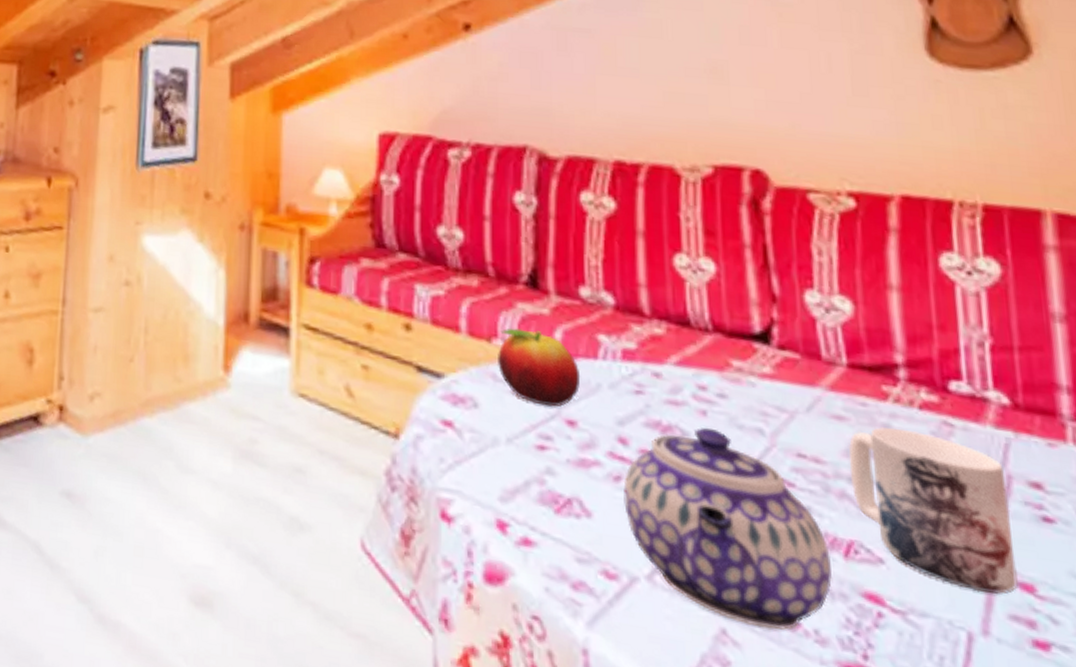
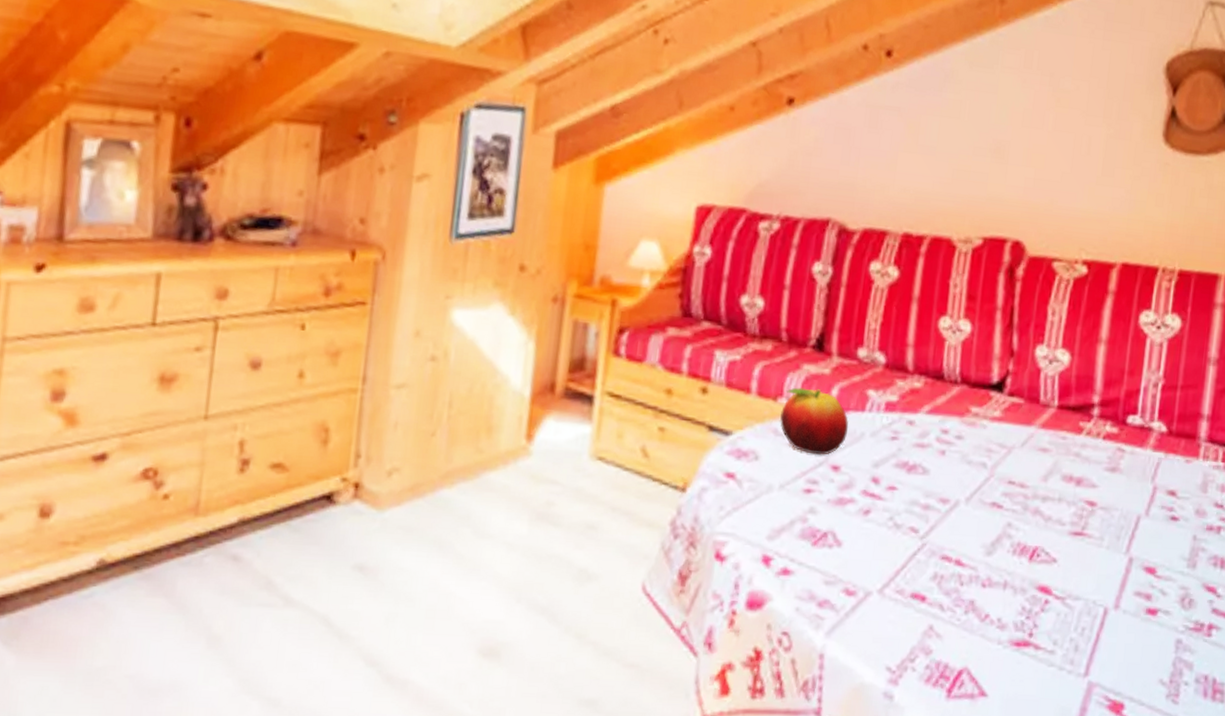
teapot: present [623,427,832,631] -> none [869,464,1019,622]
mug: present [848,427,1018,594] -> none [1043,456,1153,578]

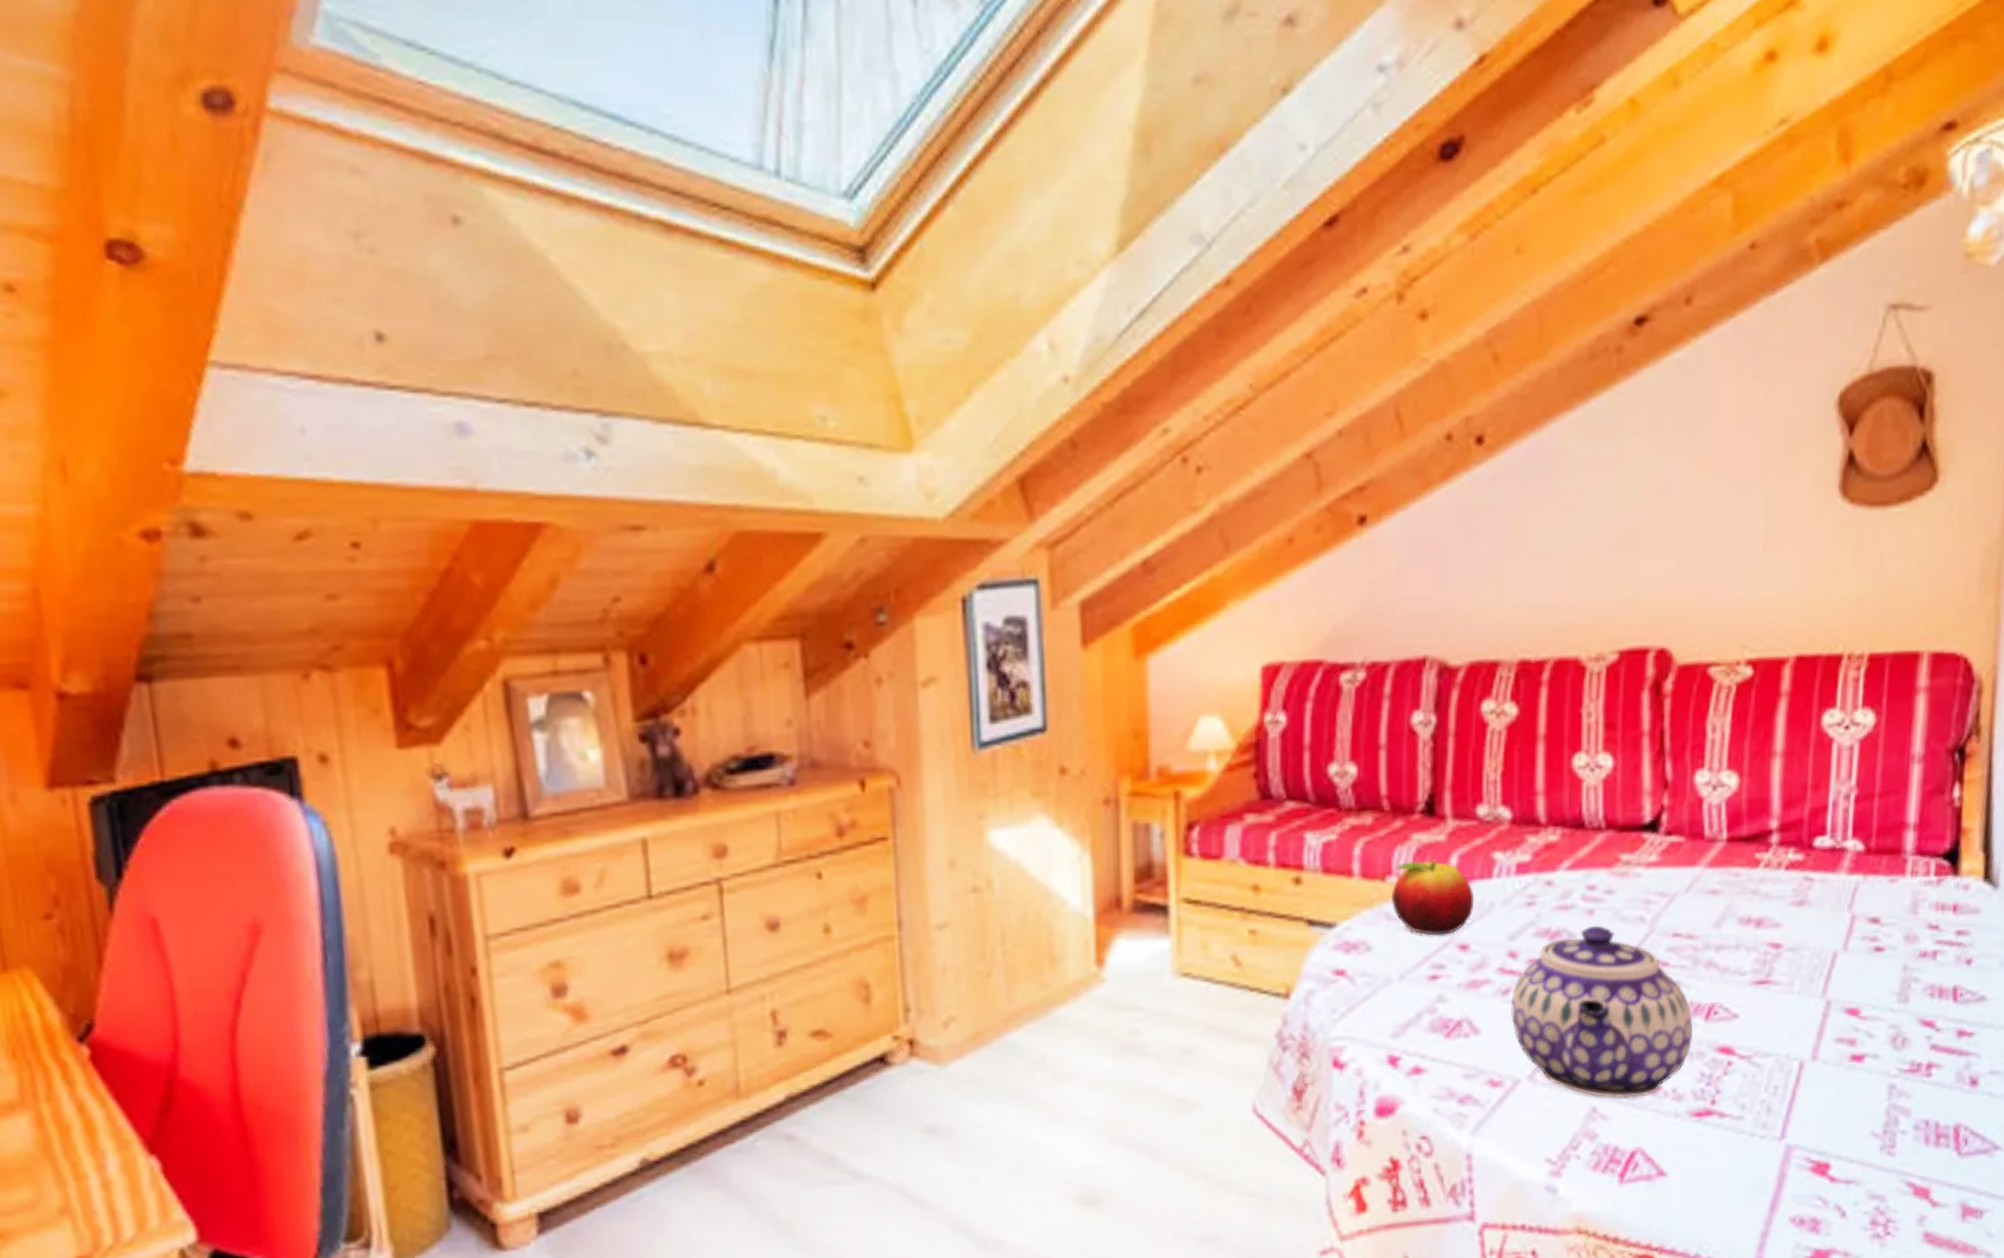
teapot: none [869,464,1019,622] -> present [1511,925,1693,1098]

